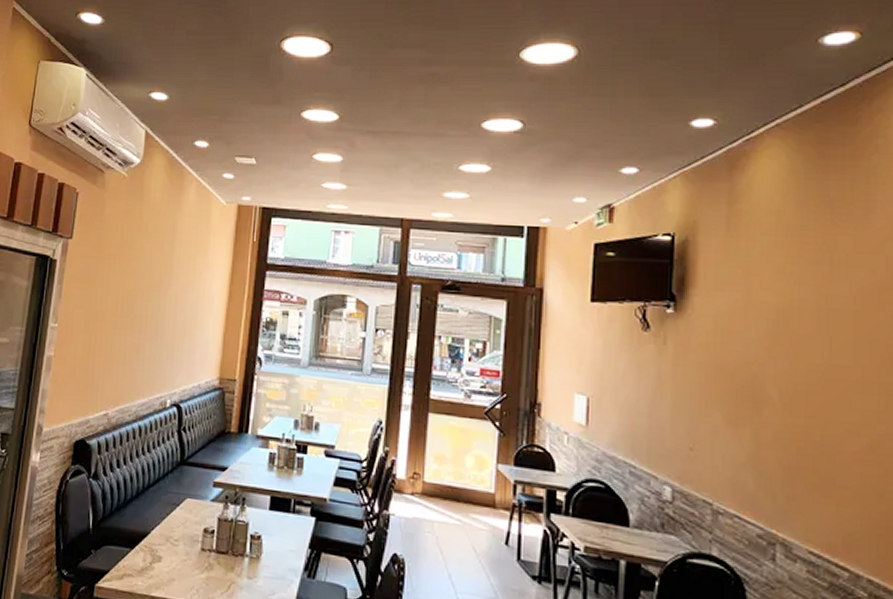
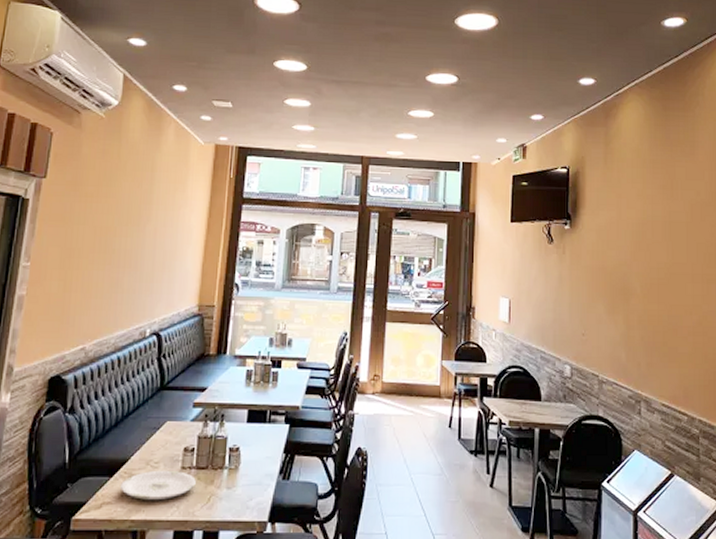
plate: none [140,548,216,580] -> present [119,470,196,500]

